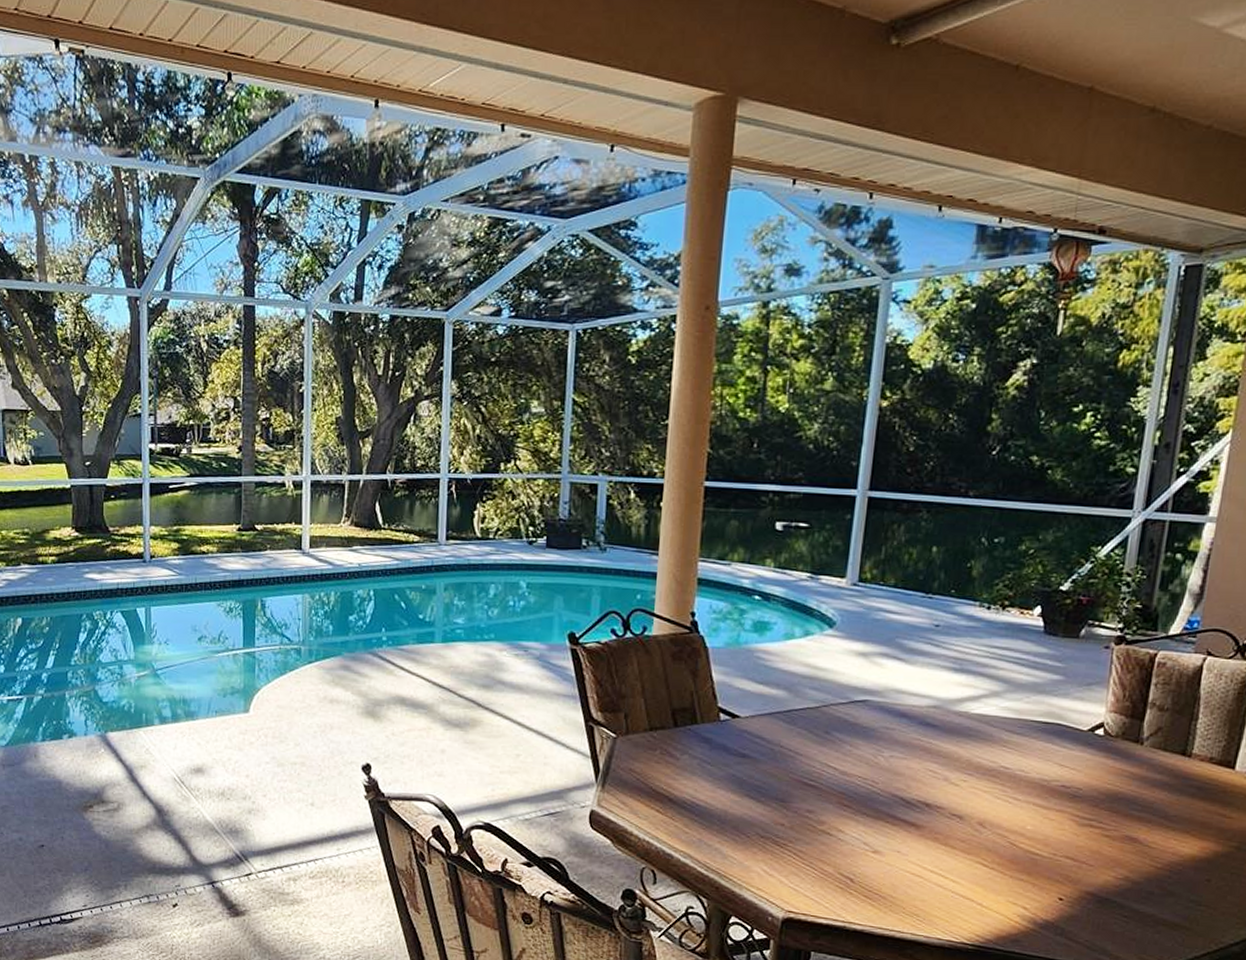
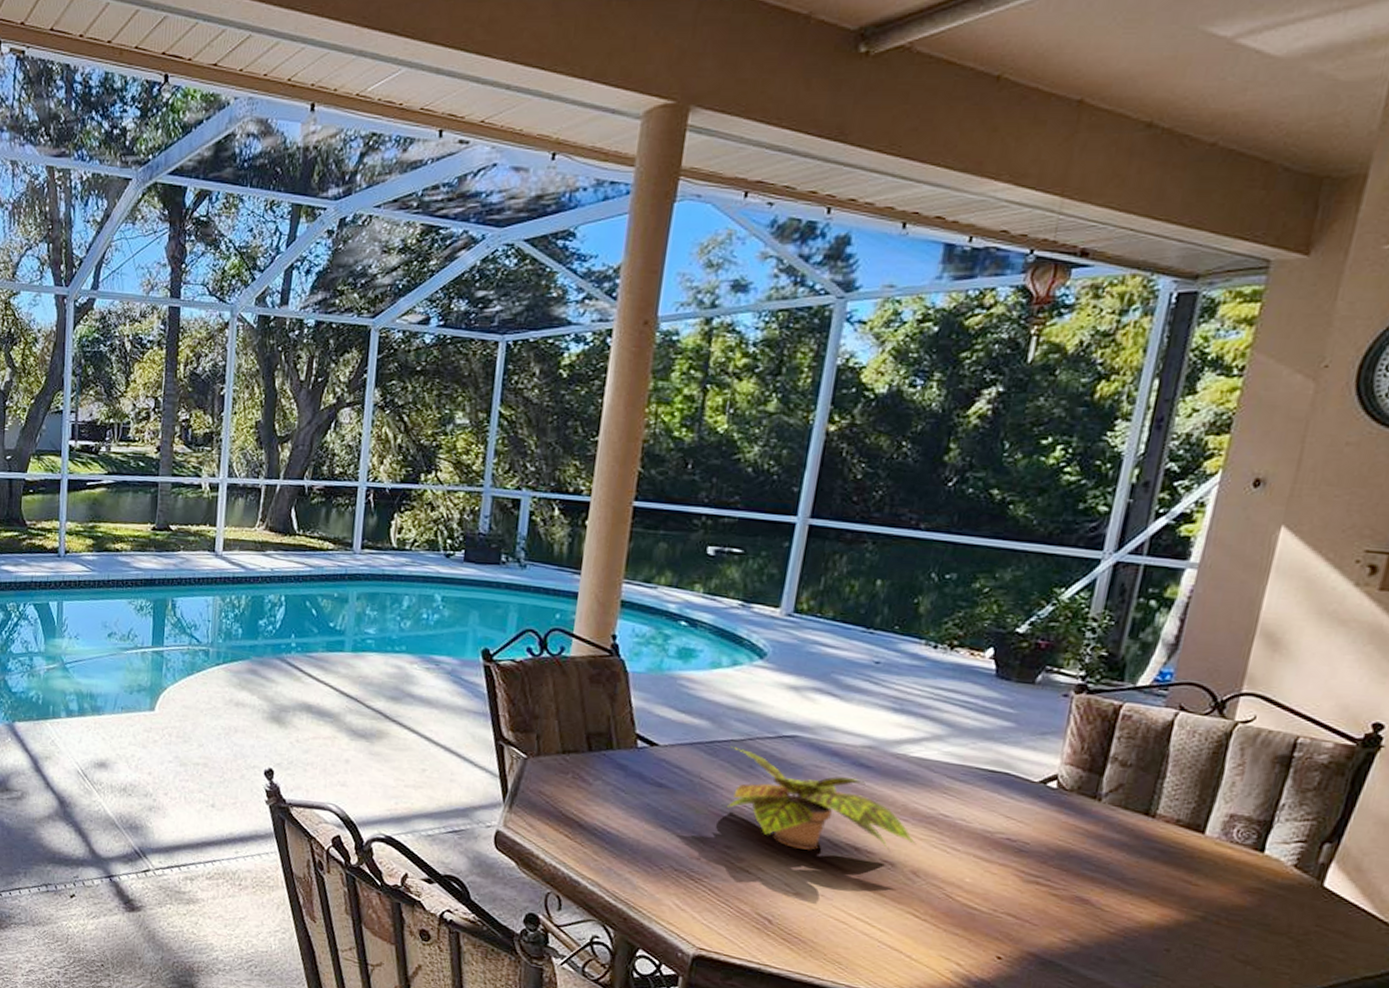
plant: none [807,714,981,809] -> present [727,747,917,850]

